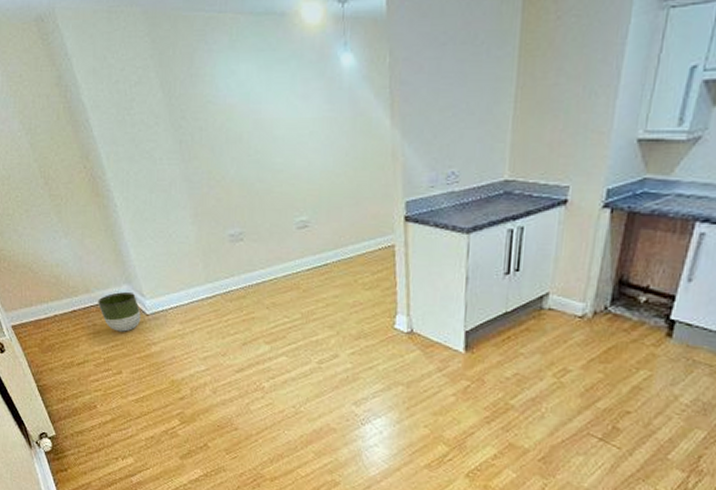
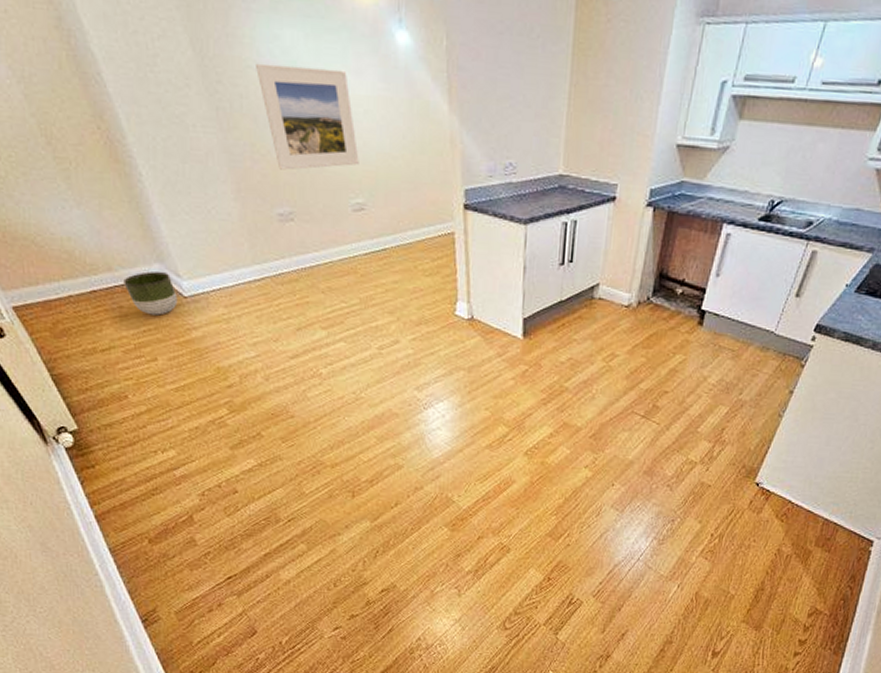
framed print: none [215,96,304,194] -> present [256,63,359,170]

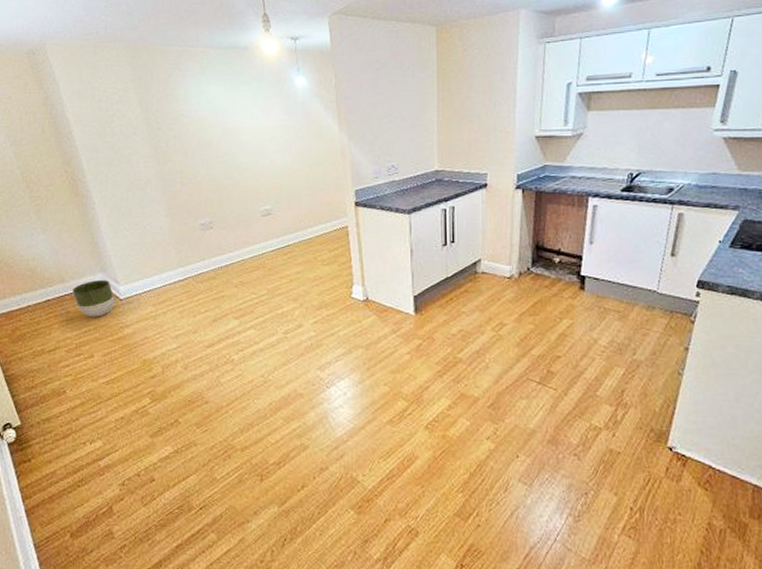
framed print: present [256,63,359,170] -> none [187,110,267,189]

